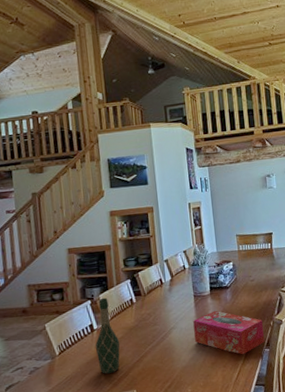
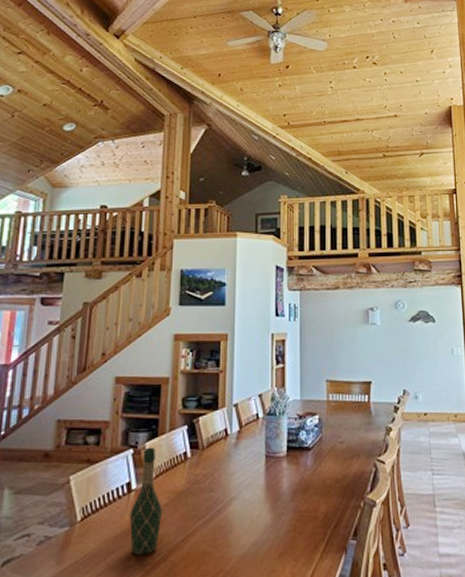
tissue box: present [193,310,264,355] -> none [261,479,351,546]

